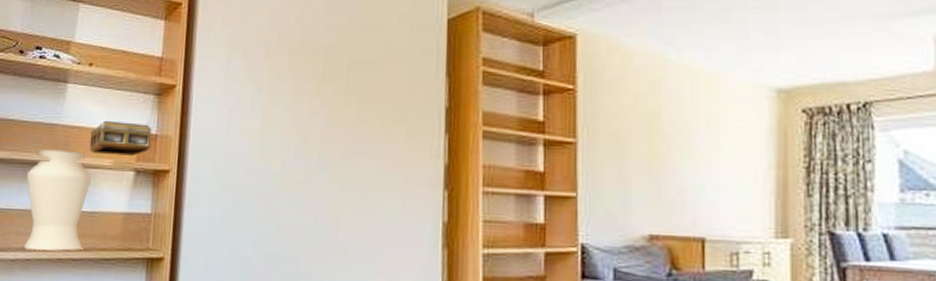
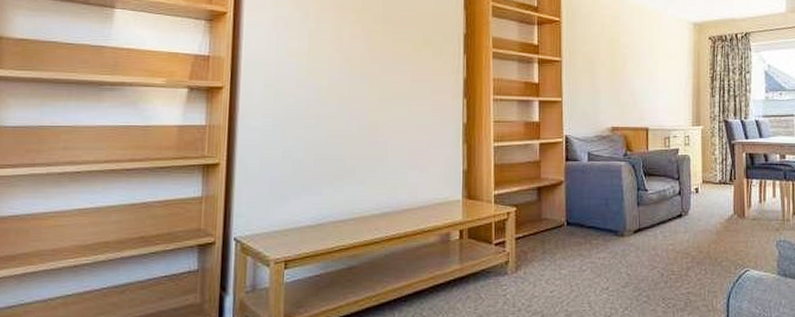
decorative vase: present [24,150,91,251] -> none [73,70,143,162]
decorative box: present [89,120,153,156] -> none [140,43,205,75]

